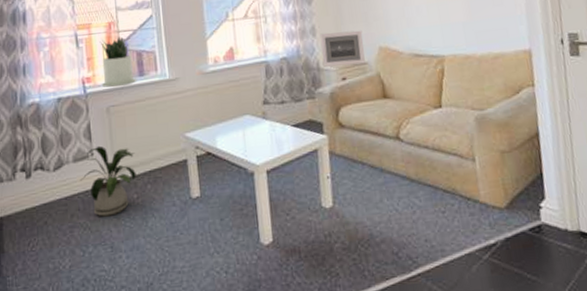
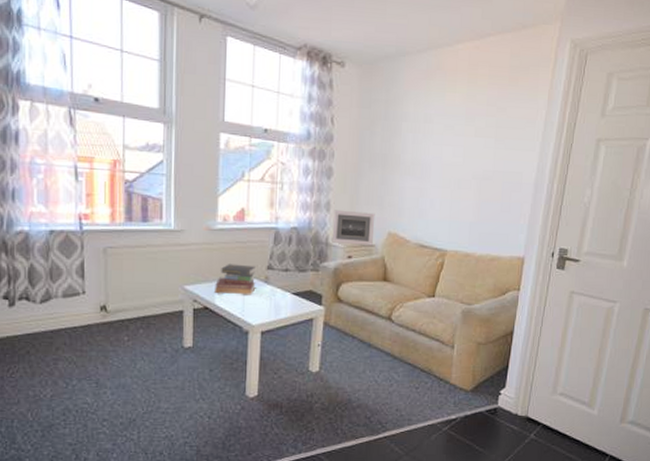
house plant: present [79,145,136,217] -> none [68,285,130,354]
planter: present [100,36,136,88] -> none [100,177,138,230]
books: none [214,103,254,136] -> present [215,264,255,295]

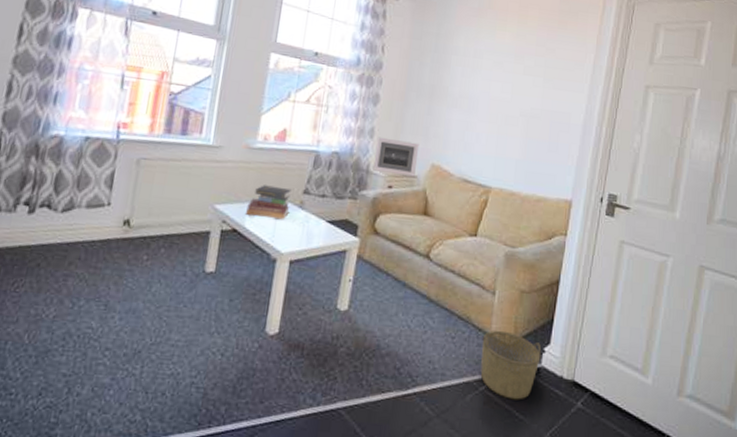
basket: none [443,379,498,436] -> present [480,330,542,400]

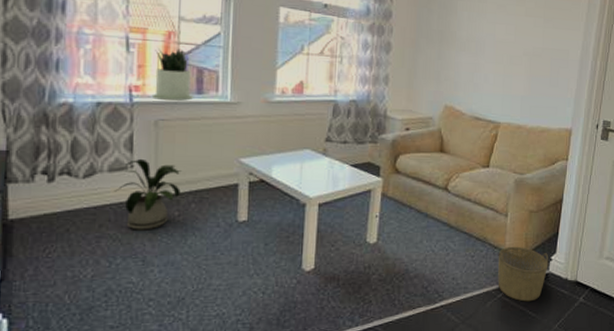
house plant: none [88,196,156,273] -> present [113,158,181,230]
planter: none [137,88,178,142] -> present [151,48,193,102]
books: present [246,185,291,220] -> none [272,136,314,168]
picture frame: present [373,137,420,177] -> none [390,83,432,118]

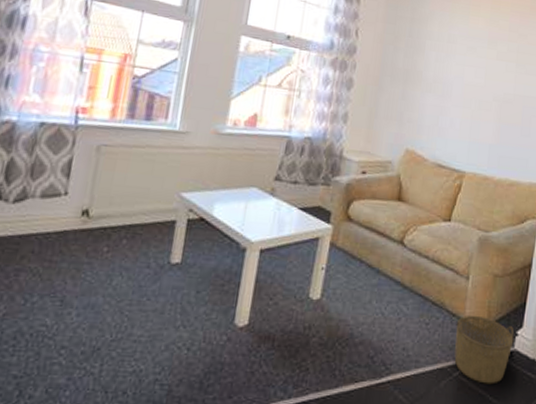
house plant: present [113,158,181,230] -> none [42,185,118,266]
planter: present [151,48,193,102] -> none [98,71,142,127]

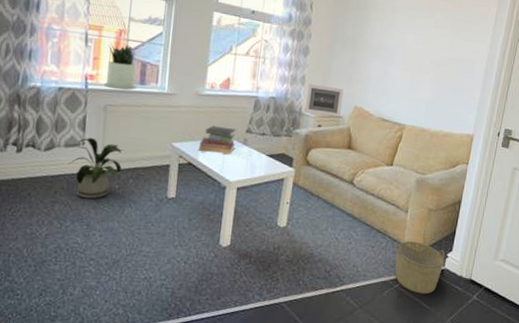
house plant: none [42,185,118,266] -> present [67,137,123,199]
planter: none [98,71,142,127] -> present [103,44,137,91]
books: none [214,171,262,208] -> present [199,126,236,155]
picture frame: none [346,122,394,162] -> present [304,83,344,117]

